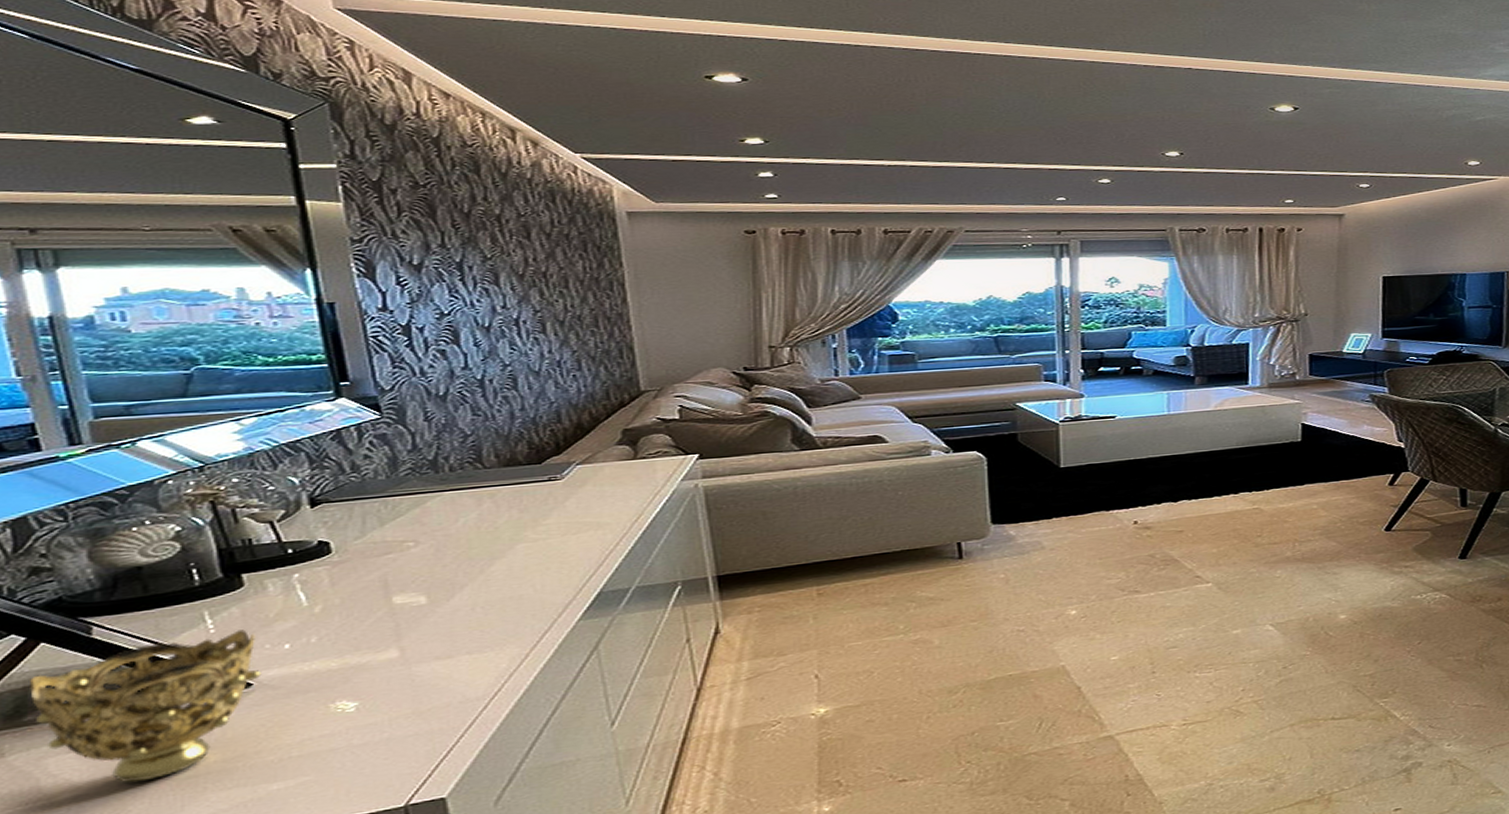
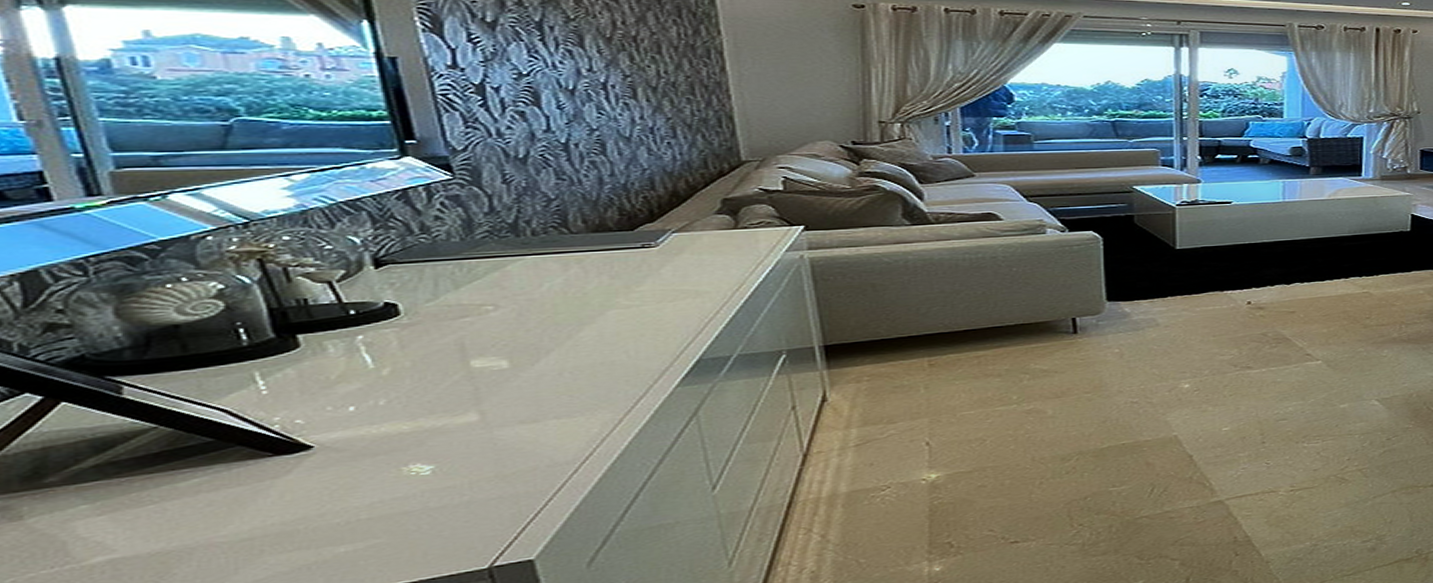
decorative bowl: present [30,629,262,783] -> none [50,391,323,546]

